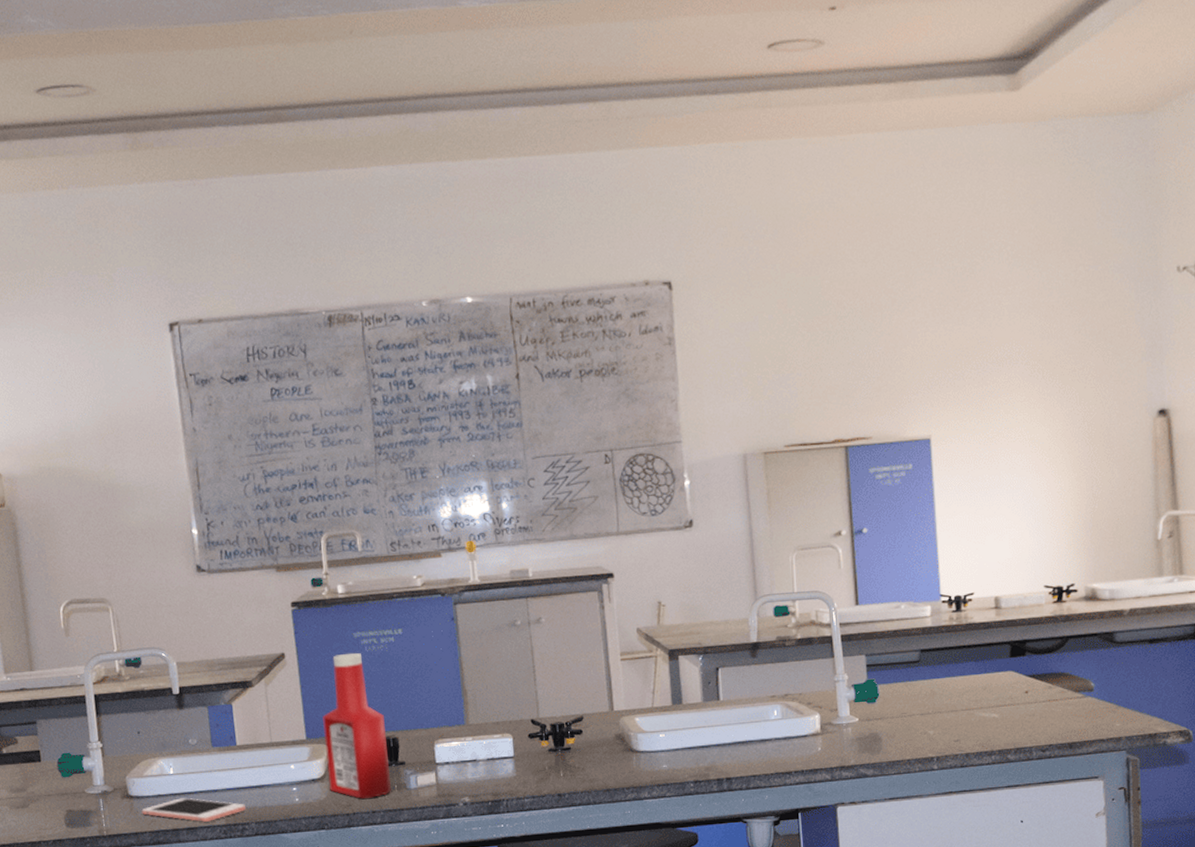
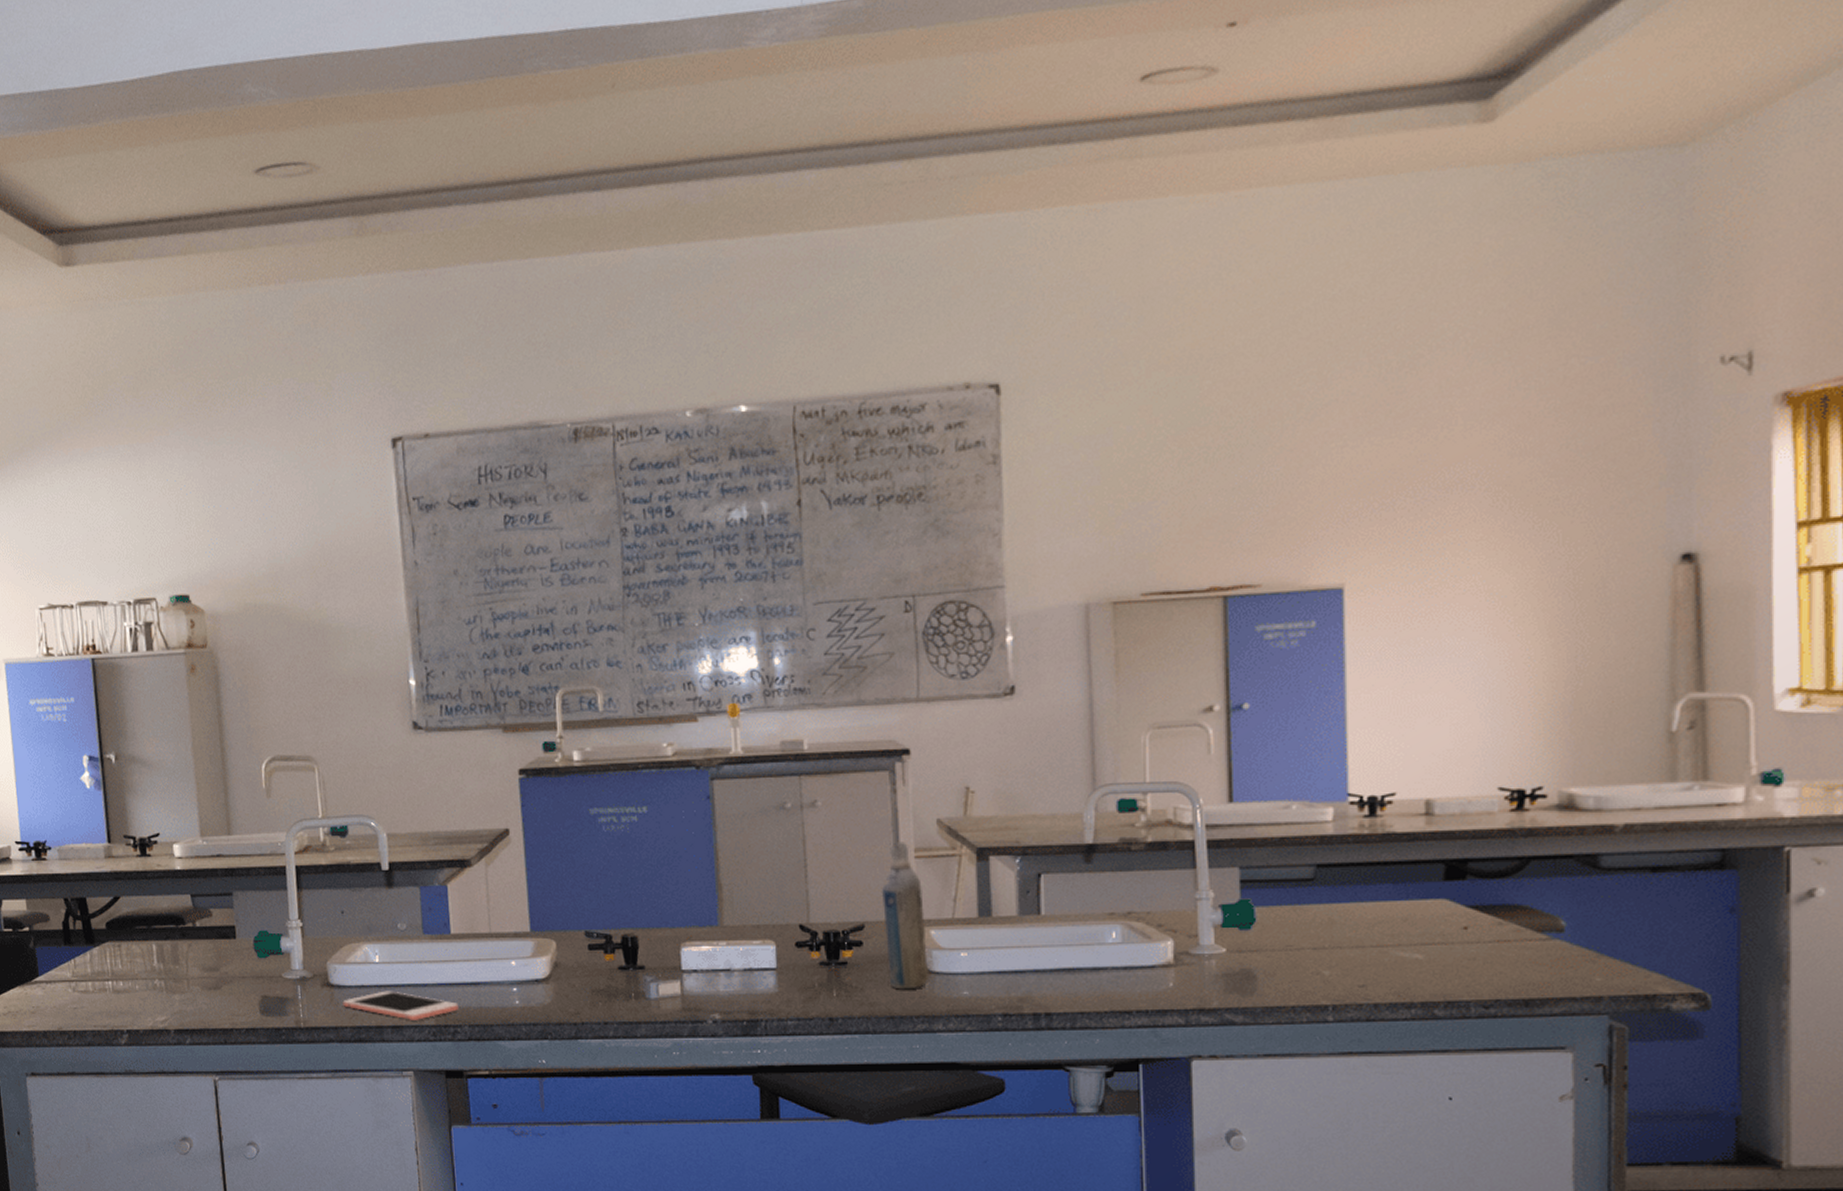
ketchup bottle: present [322,652,391,799] -> none [550,832,627,1006]
aerosol can: none [595,648,636,767] -> present [881,842,930,990]

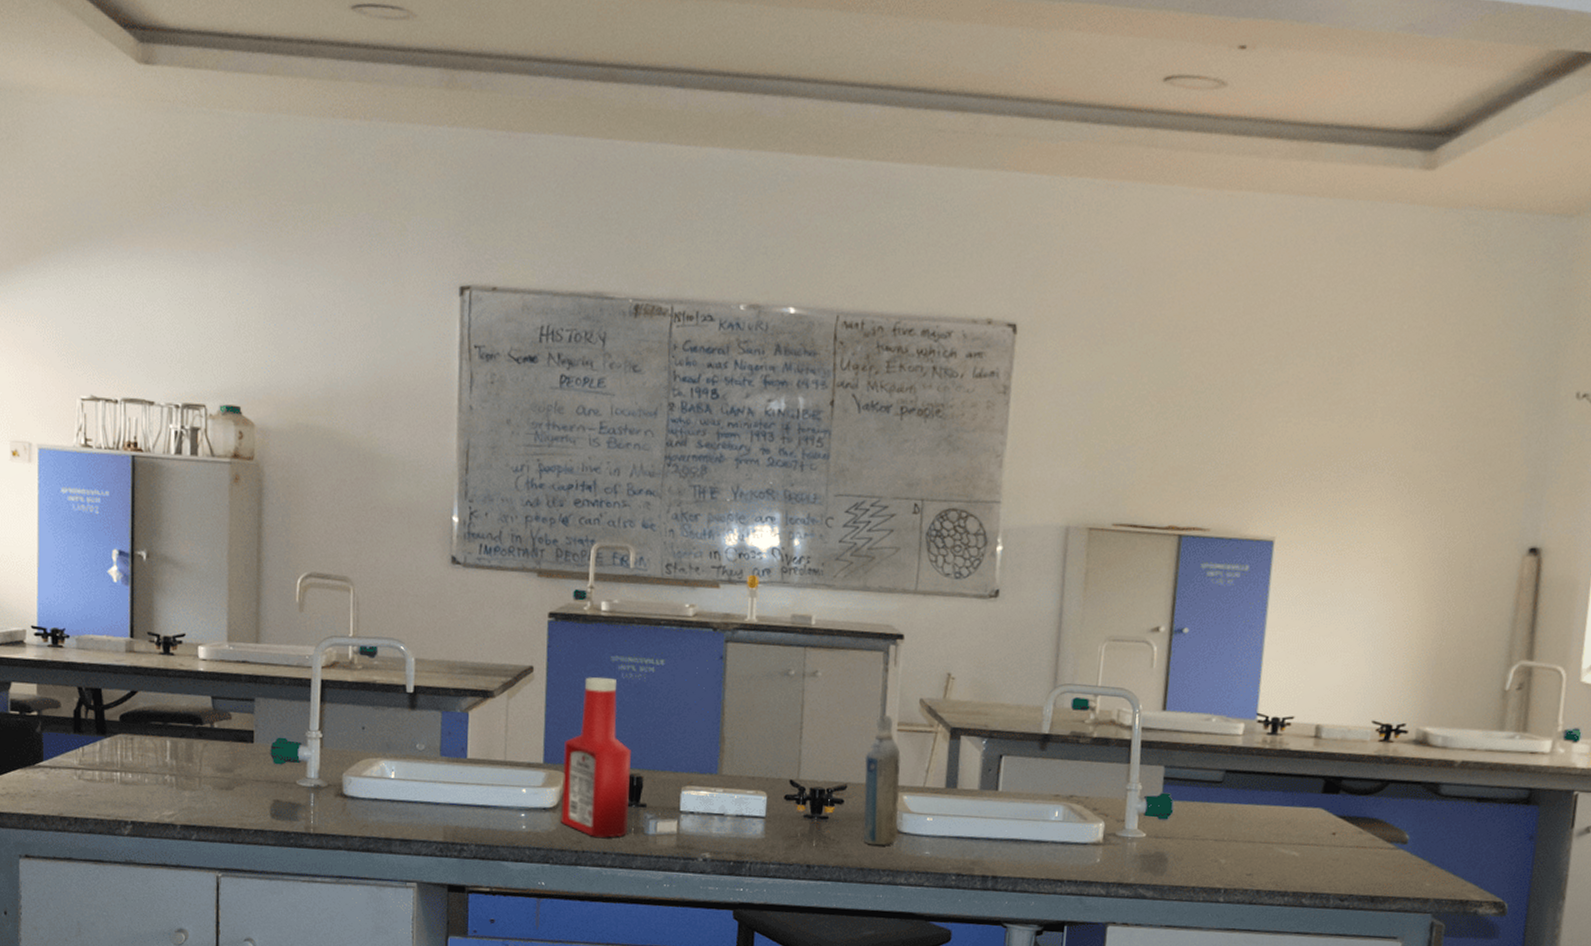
cell phone: present [342,991,458,1020] -> none [354,805,467,836]
ketchup bottle: none [550,832,627,1006] -> present [561,676,631,838]

